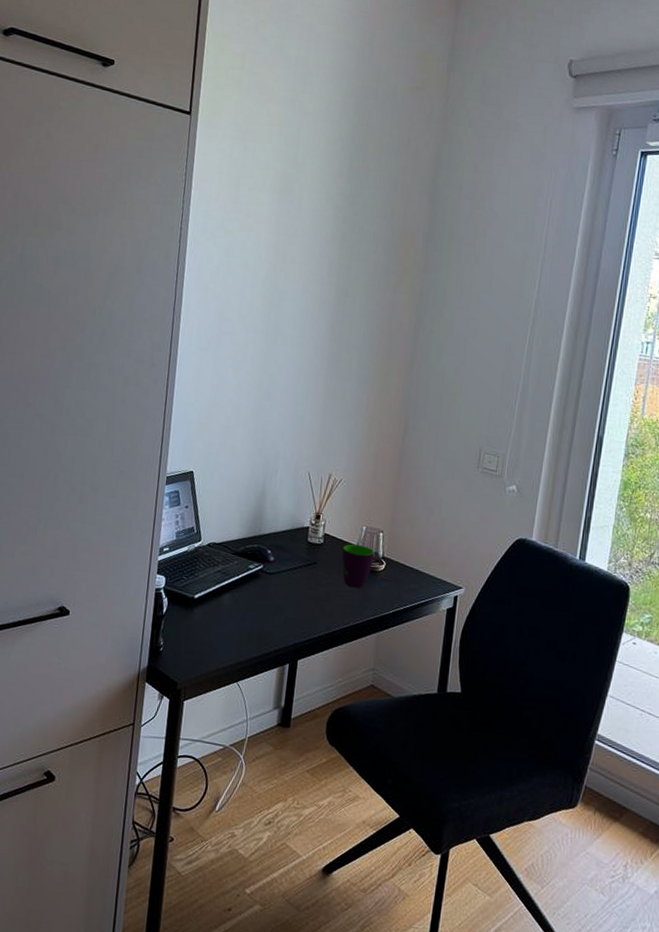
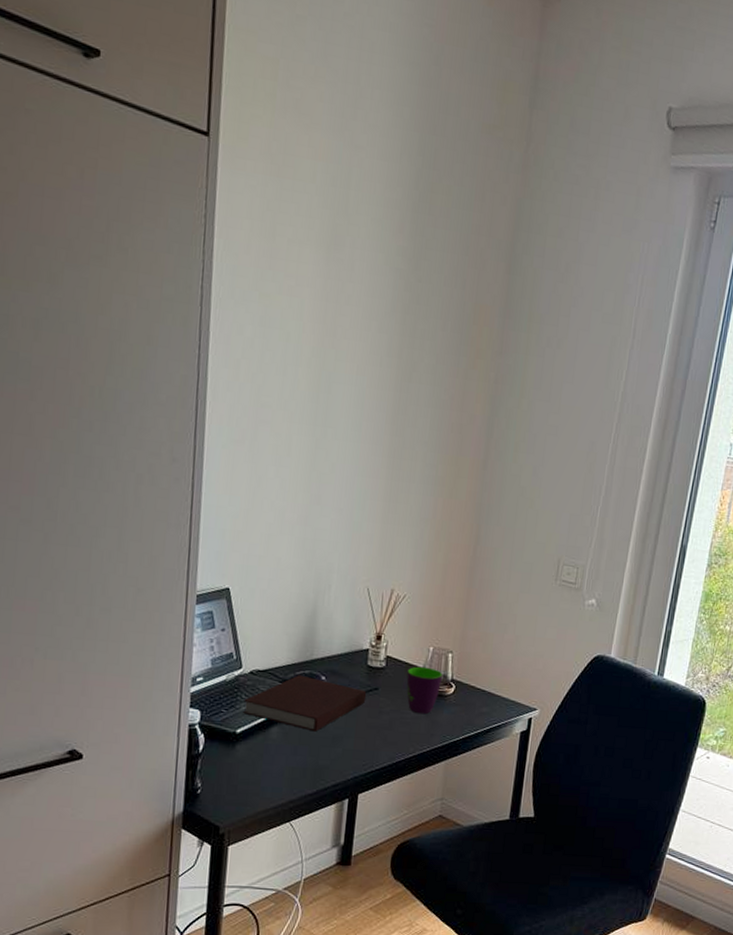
notebook: none [200,548,307,600] -> present [243,675,367,732]

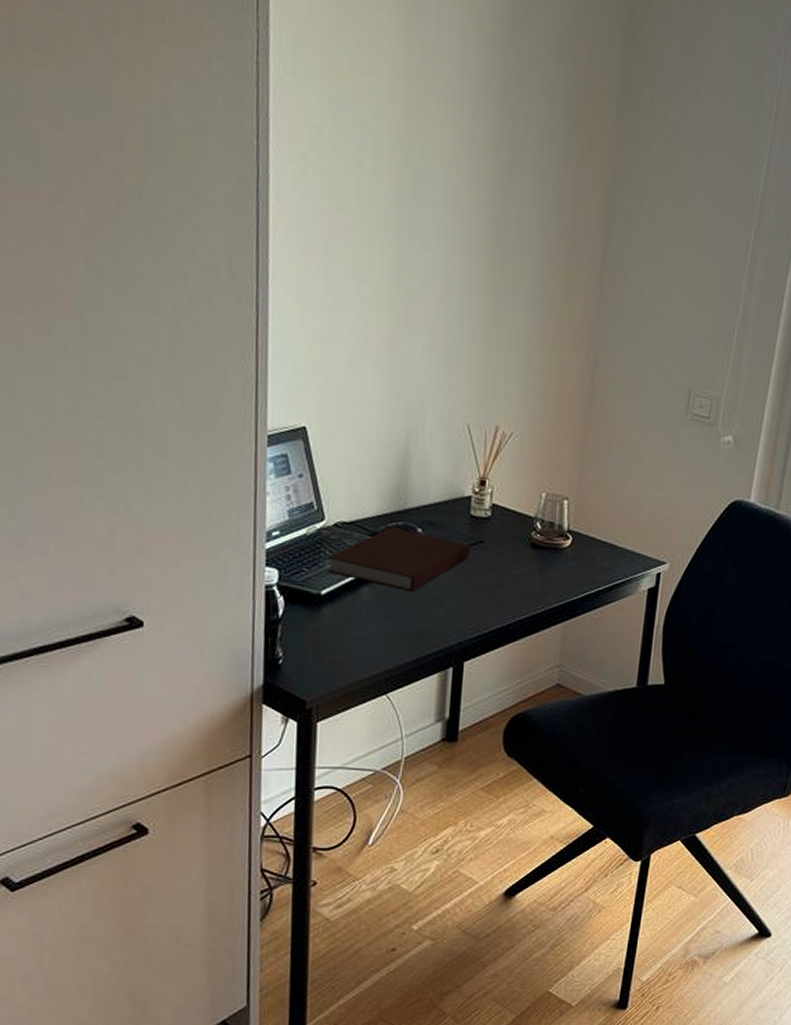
mug: present [406,666,443,715] -> none [516,515,558,571]

